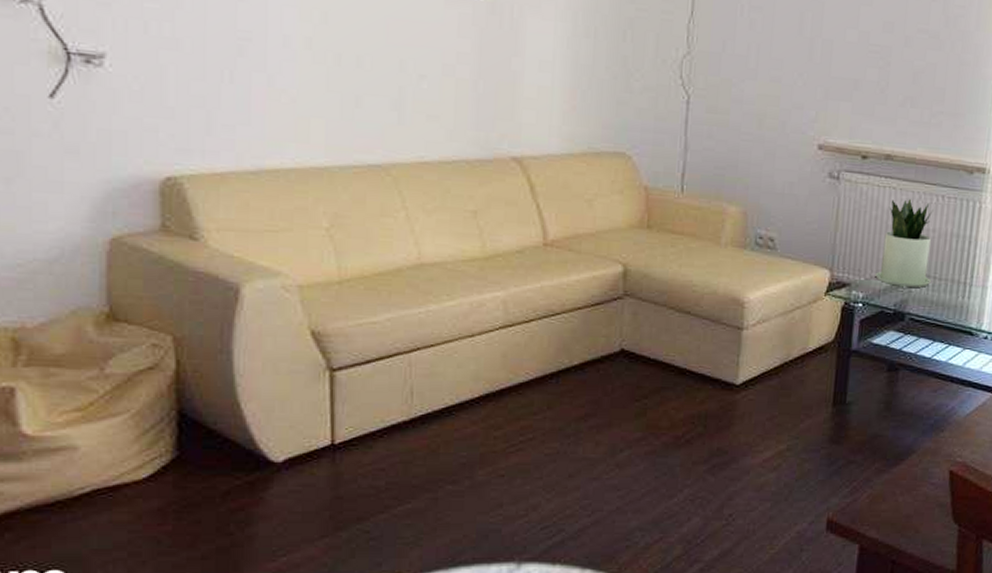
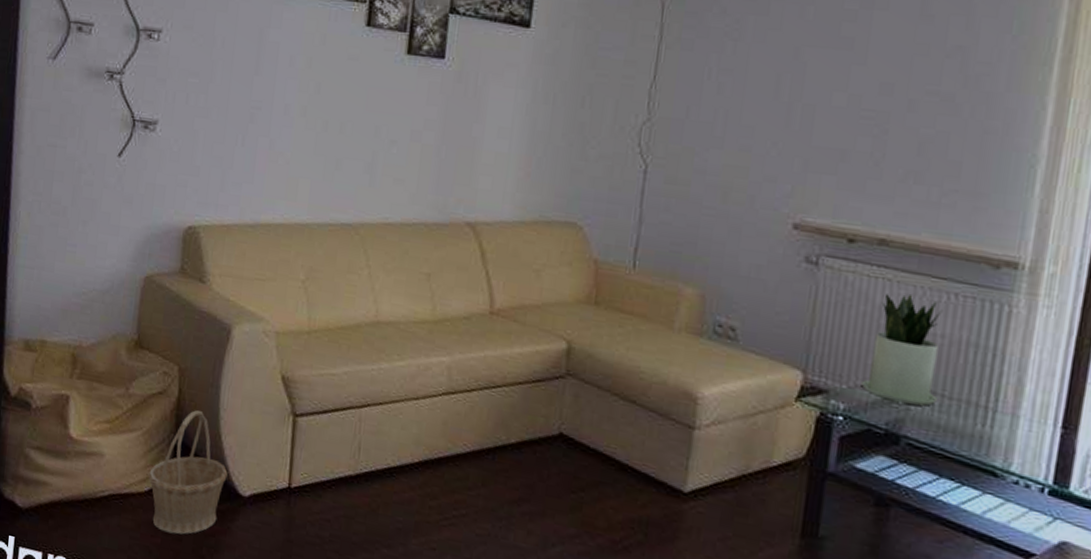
basket: none [146,381,253,517] -> present [149,410,228,535]

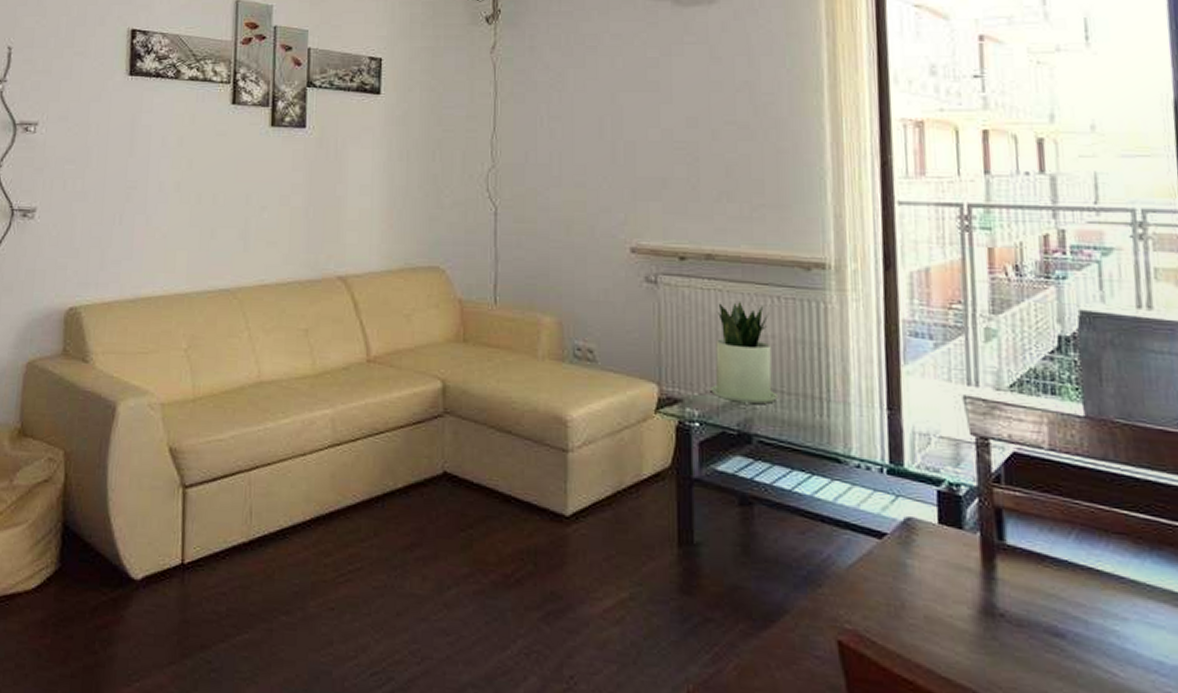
basket: present [149,410,228,535] -> none [36,494,119,632]

